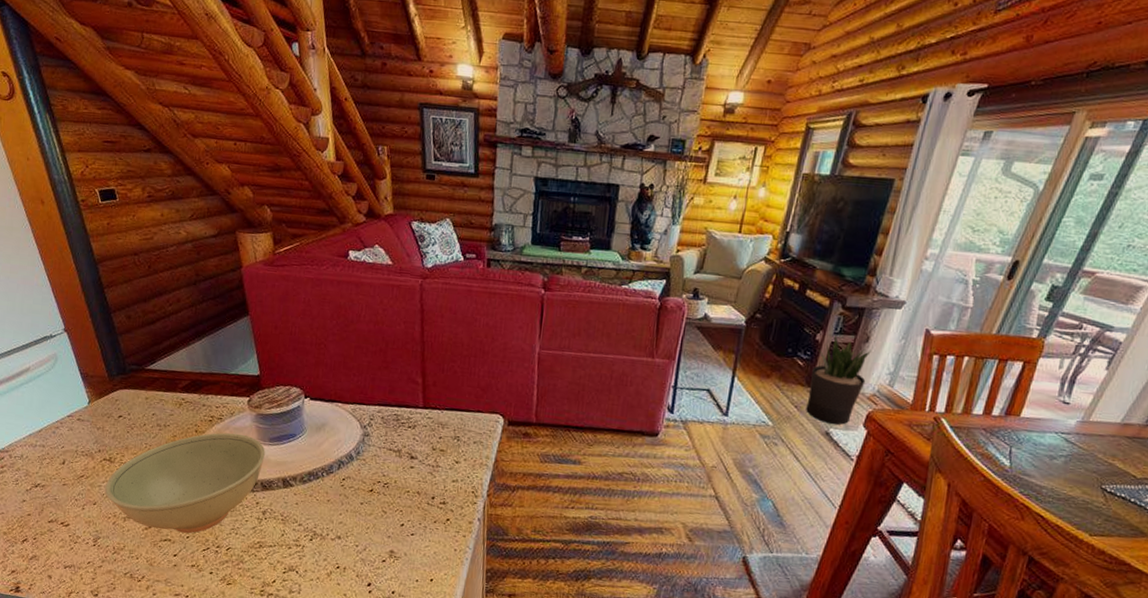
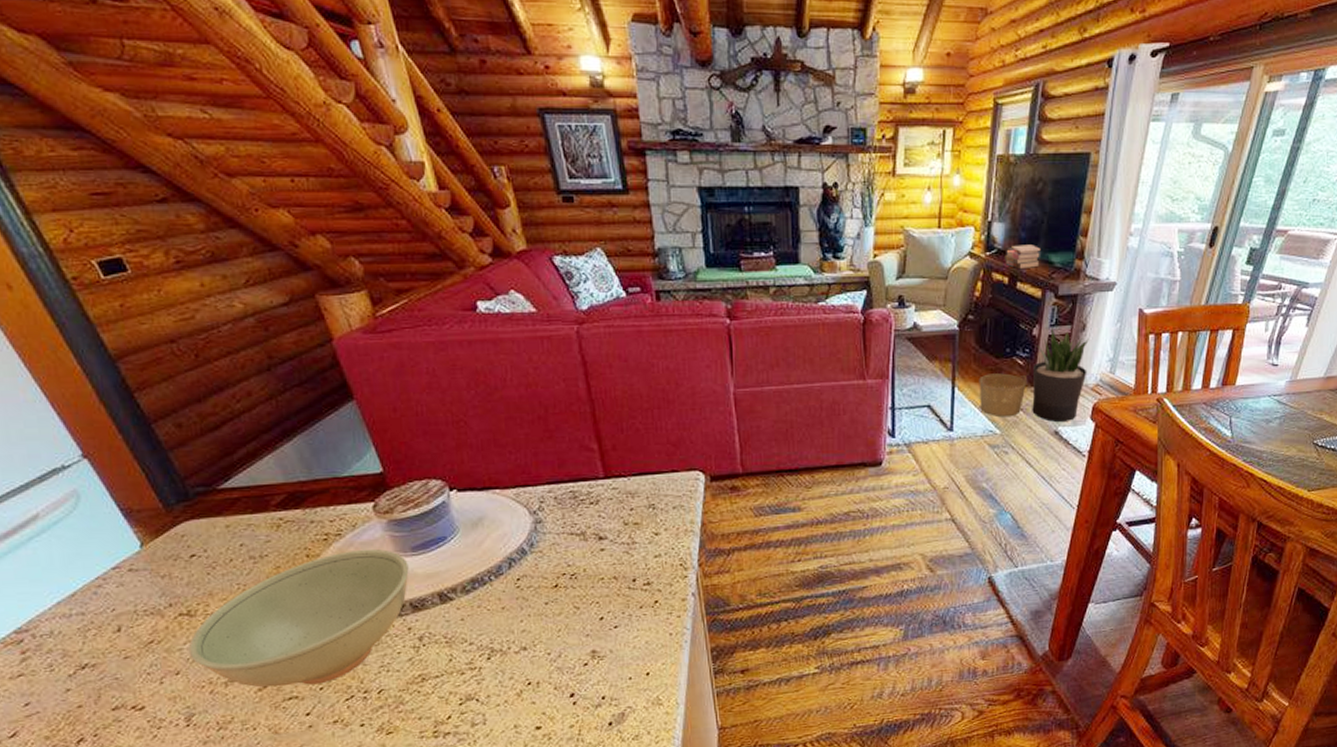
basket: none [756,369,805,412] -> present [979,373,1026,418]
books: none [798,256,835,279] -> present [1005,244,1042,270]

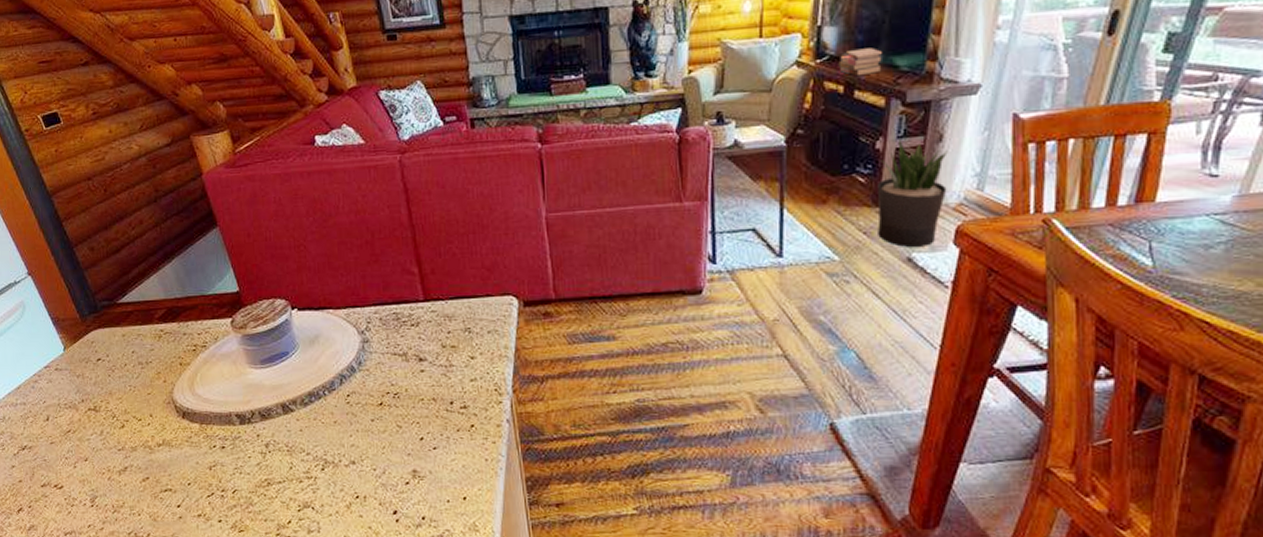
bowl: present [188,549,409,688] -> none [94,360,258,480]
basket: present [979,373,1026,418] -> none [811,192,870,242]

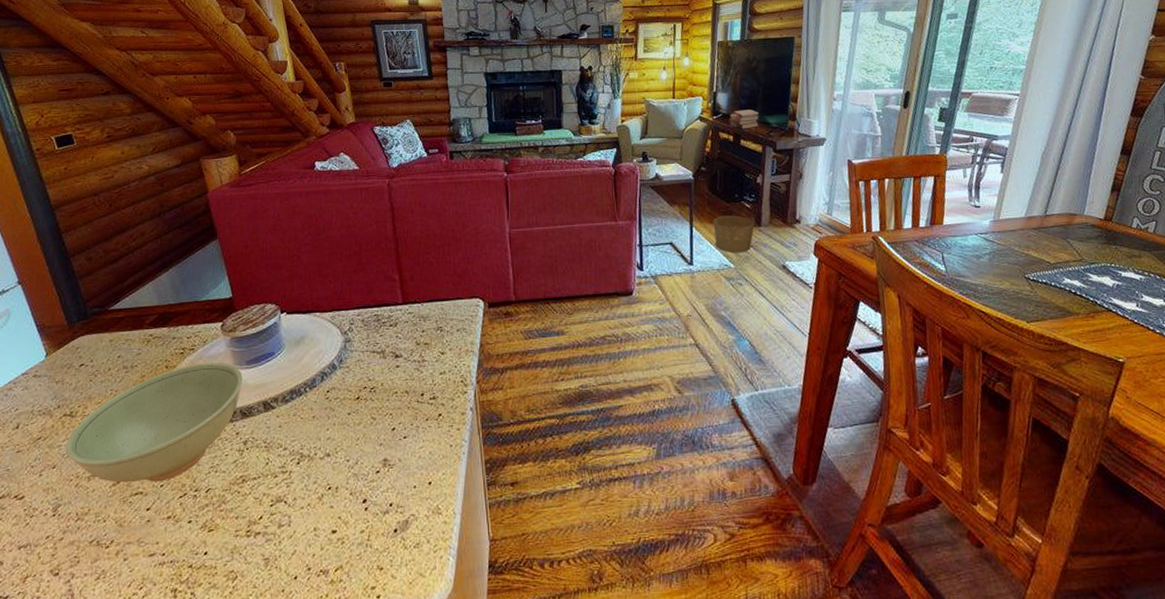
bowl: none [94,360,258,480] -> present [65,362,243,483]
basket: none [811,192,870,242] -> present [713,215,755,253]
planter: present [877,138,948,247] -> none [759,175,807,257]

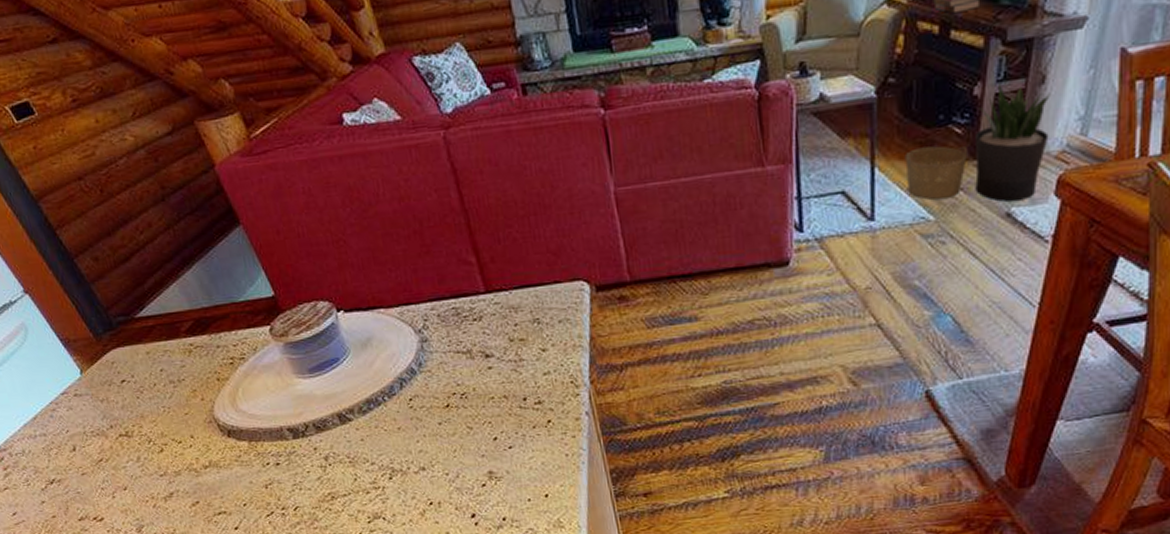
bowl: present [65,362,243,483] -> none [130,371,309,503]
planter: none [759,175,807,257] -> present [975,81,1050,202]

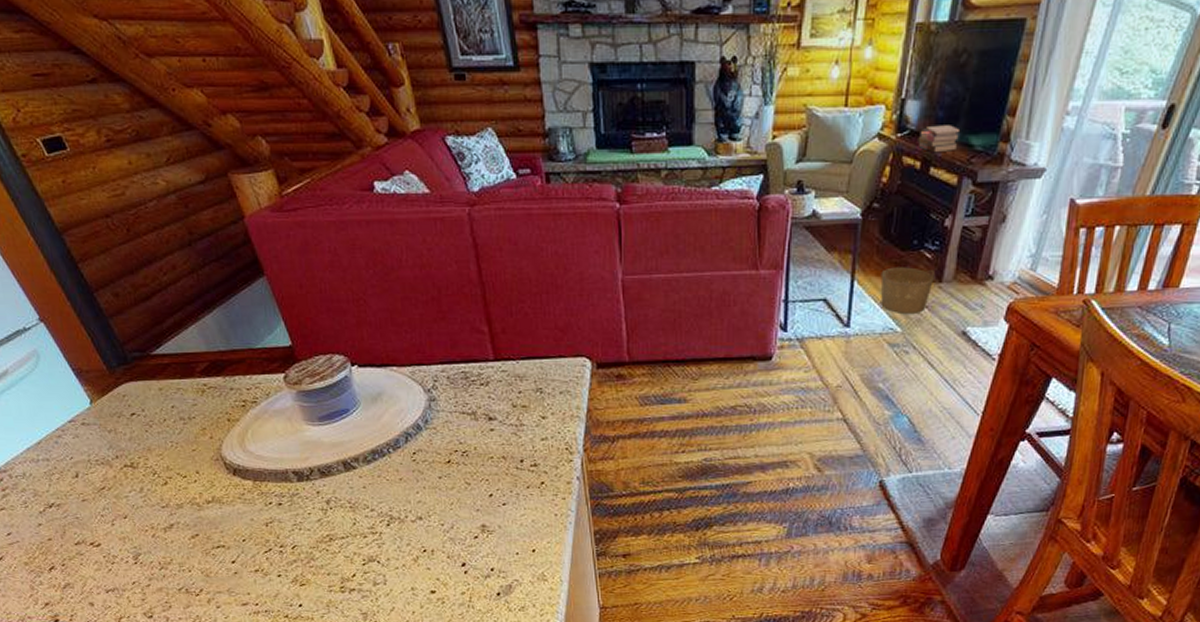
planter: present [975,81,1050,202] -> none [938,216,1009,321]

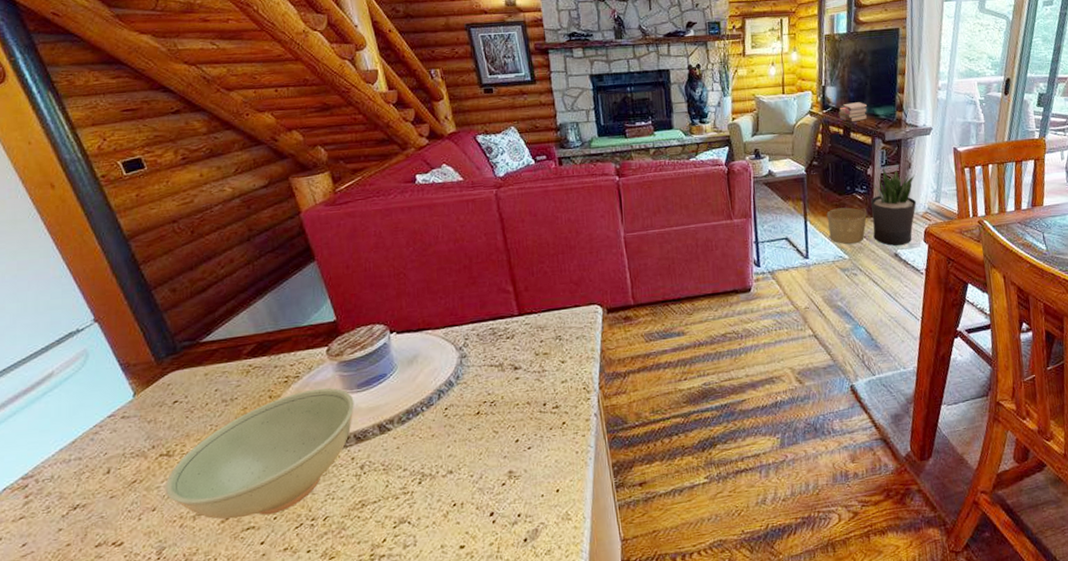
bowl: none [133,416,317,537] -> present [165,388,354,520]
planter: none [938,216,1009,321] -> present [871,166,917,246]

